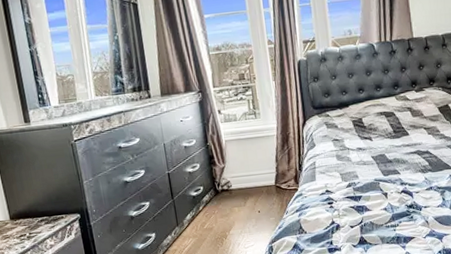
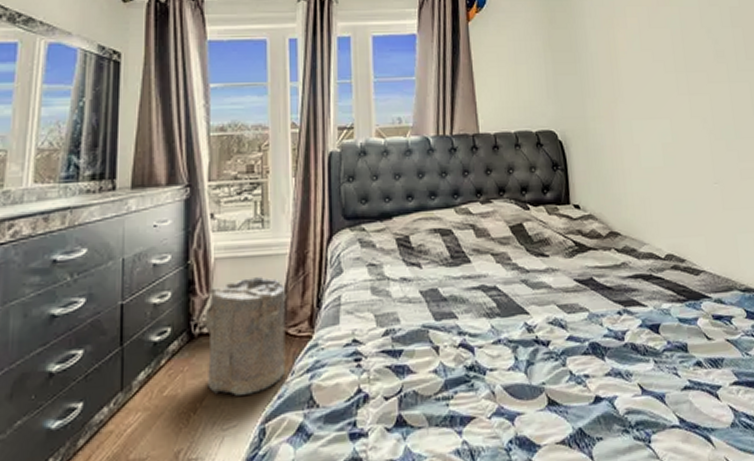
laundry hamper: none [215,152,282,227] -> present [190,277,286,396]

